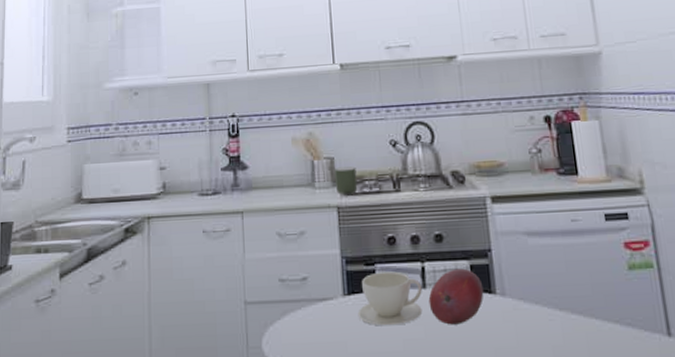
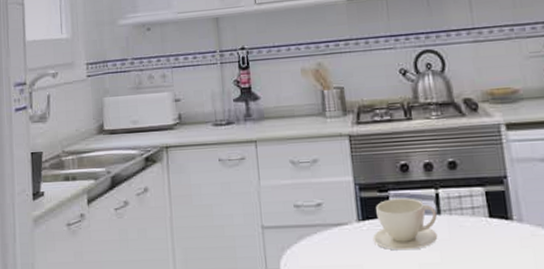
mug: present [334,166,358,195] -> none [344,95,369,124]
fruit: present [428,268,484,325] -> none [443,195,501,250]

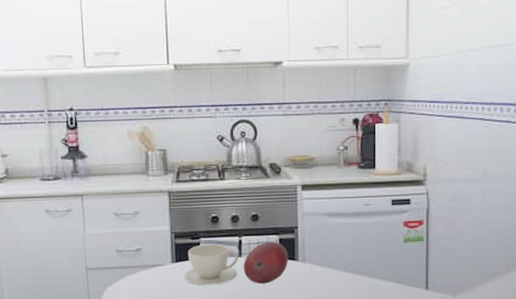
fruit: none [443,195,501,250] -> present [243,241,289,284]

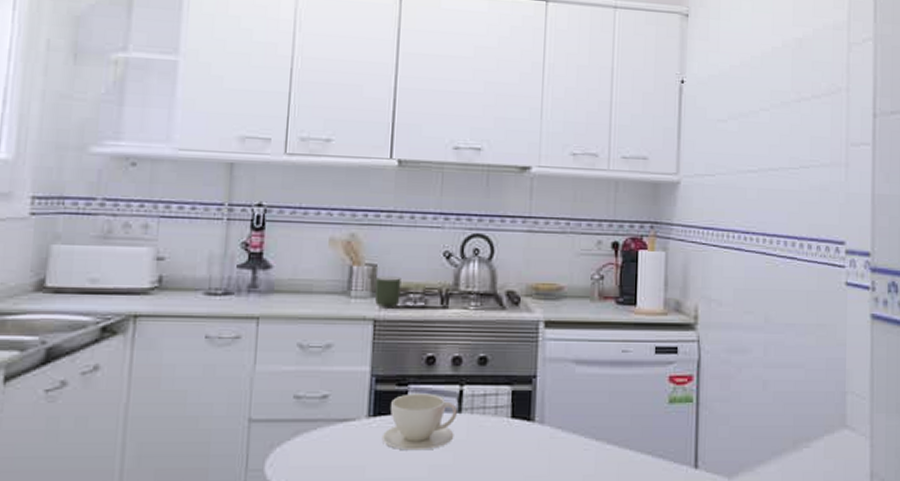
mug: none [166,158,187,182] -> present [374,276,401,307]
fruit: present [243,241,289,284] -> none [462,393,523,452]

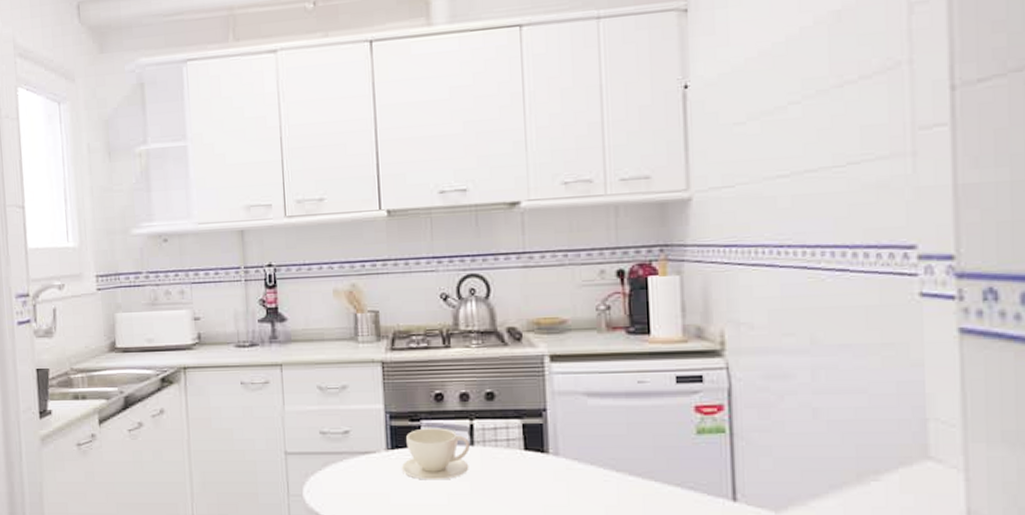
mug: present [374,276,401,307] -> none [378,320,404,350]

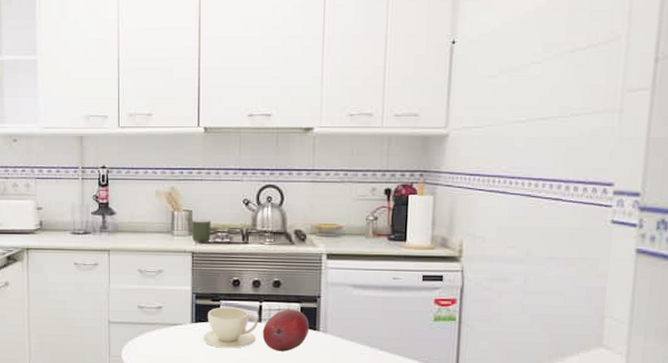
mug: none [378,320,404,350] -> present [191,219,211,243]
fruit: none [476,427,536,482] -> present [262,309,310,352]

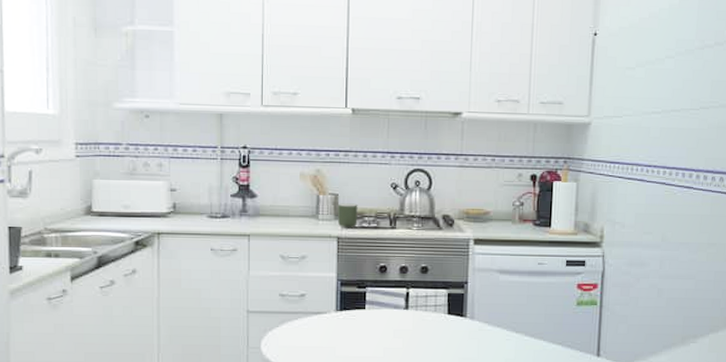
teacup: present [202,307,258,349] -> none [347,294,405,337]
fruit: present [262,309,310,352] -> none [409,295,457,339]

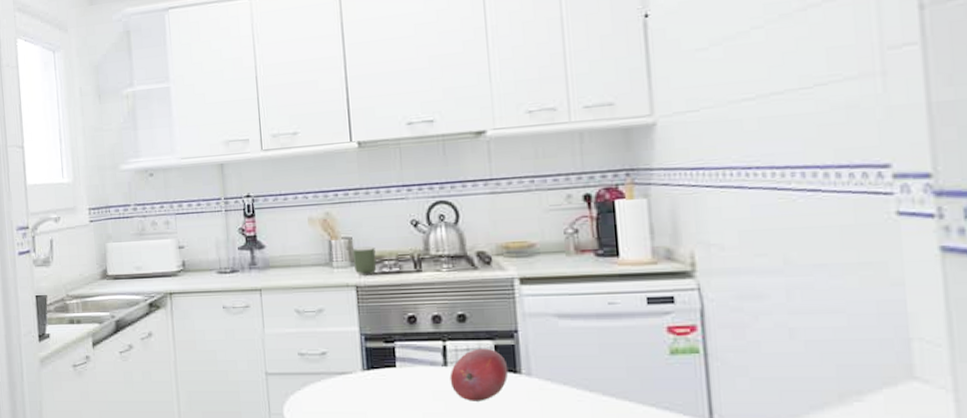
fruit: none [409,295,457,339] -> present [449,348,509,401]

